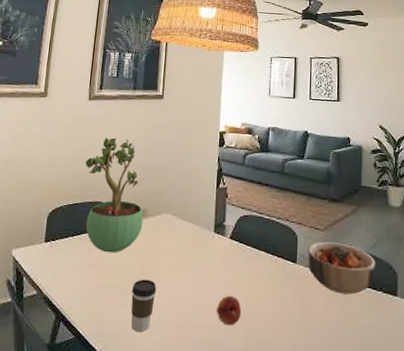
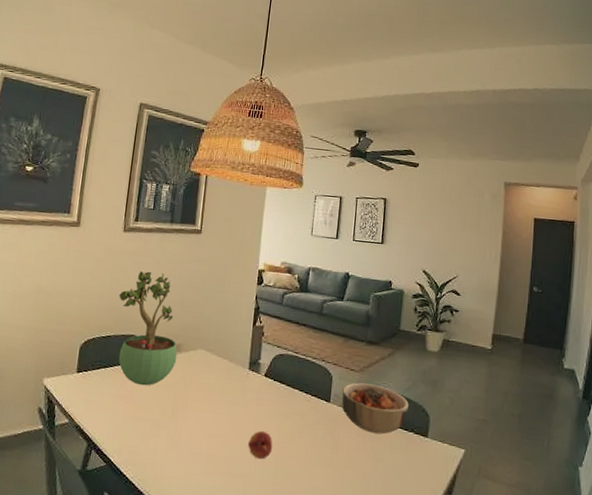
coffee cup: present [131,279,157,332] -> none [162,412,189,462]

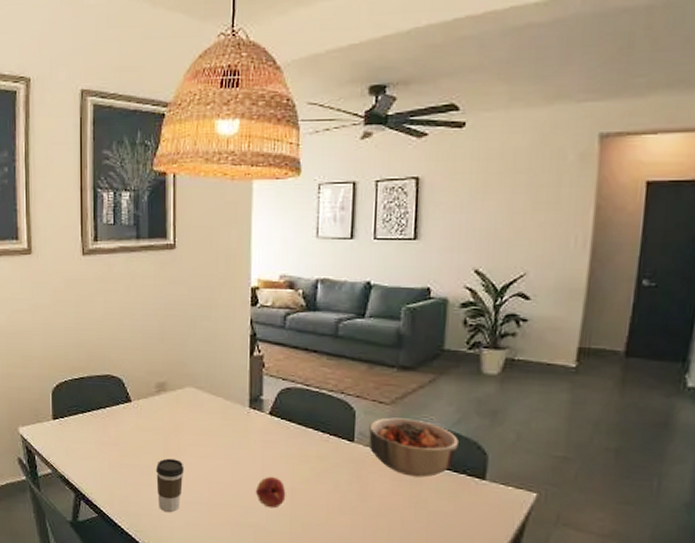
potted plant: present [118,270,178,386] -> none [87,299,163,431]
coffee cup: none [162,412,189,462] -> present [156,458,184,512]

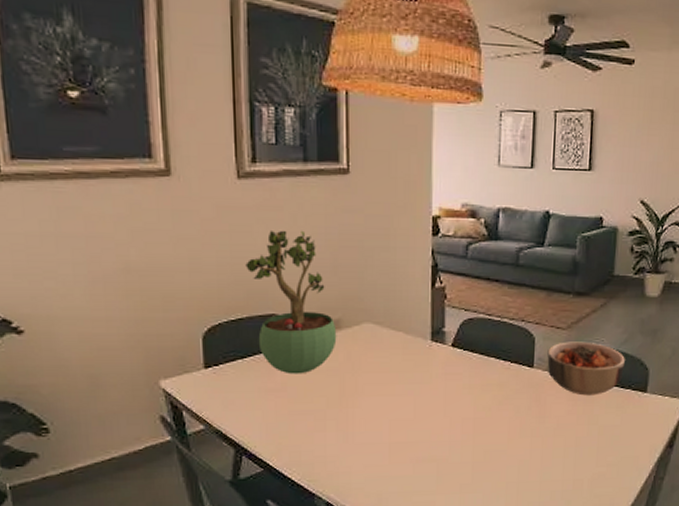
potted plant: none [87,299,163,431] -> present [245,229,337,374]
coffee cup: present [156,458,184,512] -> none [331,400,363,456]
fruit: present [255,476,286,508] -> none [437,408,469,440]

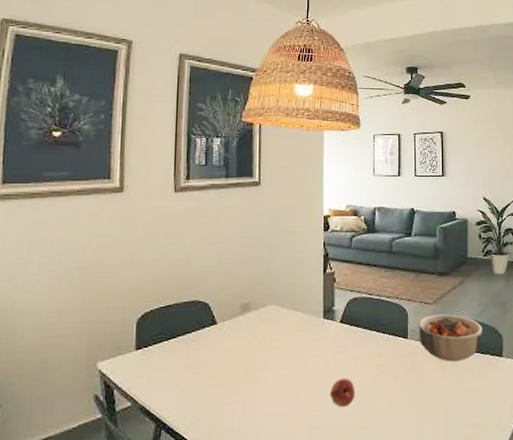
potted plant: present [245,229,337,374] -> none [176,231,247,353]
fruit: none [437,408,469,440] -> present [329,377,355,408]

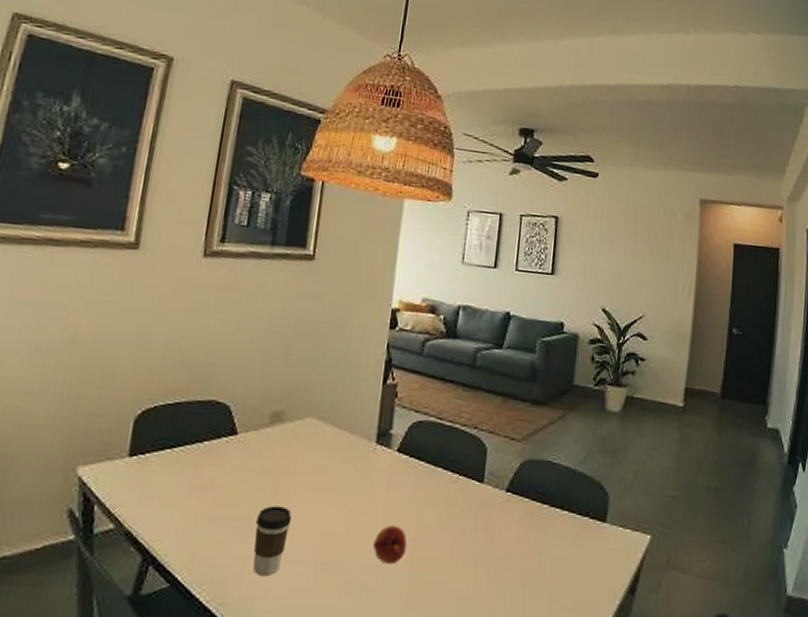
coffee cup: none [239,374,266,427] -> present [253,506,292,575]
bowl: present [419,314,482,362] -> none [498,455,583,522]

